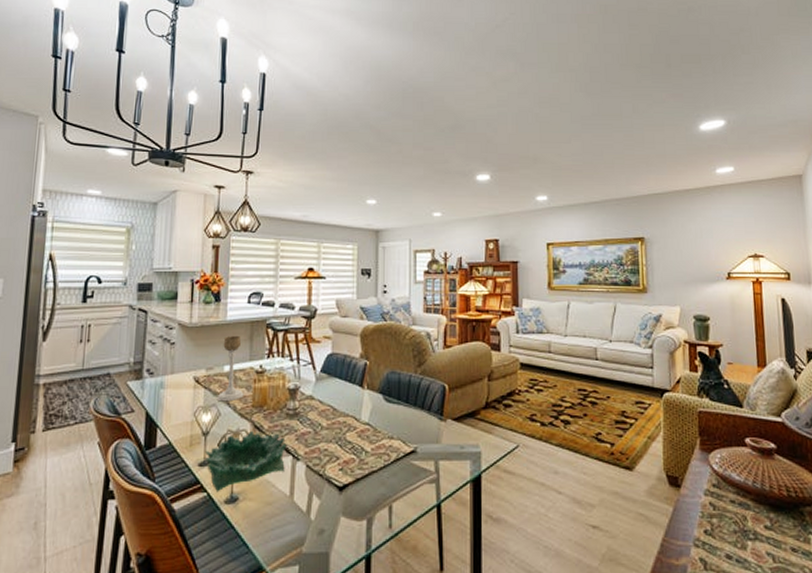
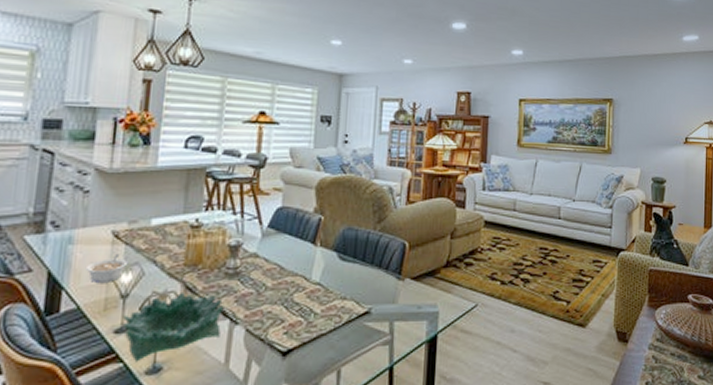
legume: none [174,396,208,421] -> present [85,253,129,282]
candle holder: present [216,336,244,402] -> none [140,185,175,260]

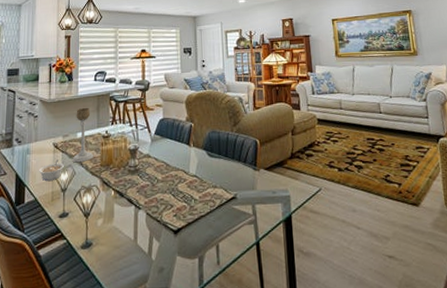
decorative bowl: present [122,291,223,362] -> none [64,185,129,239]
candle holder: none [140,185,175,260] -> present [72,108,94,163]

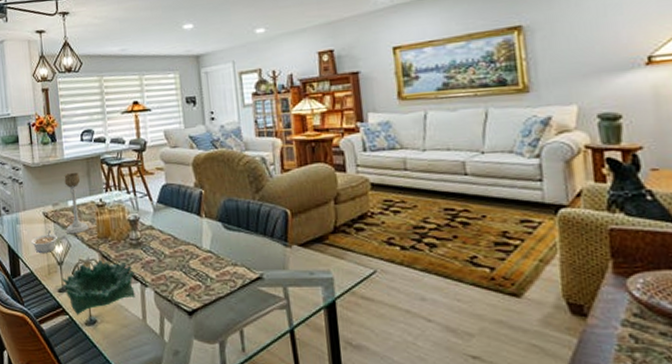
decorative bowl: none [64,185,129,239] -> present [62,259,135,315]

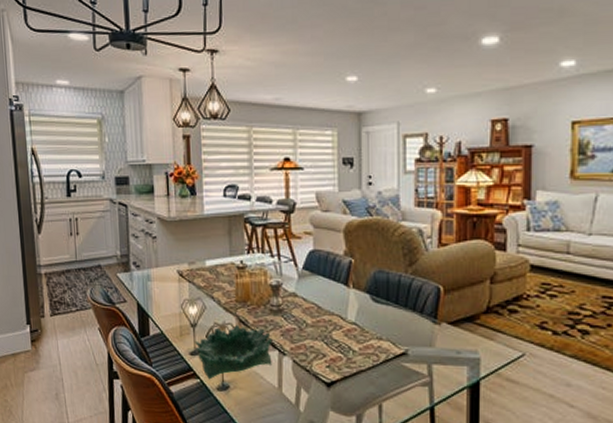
legume: present [30,230,58,253] -> none [162,289,193,313]
candle holder: present [64,173,89,234] -> none [201,231,227,296]

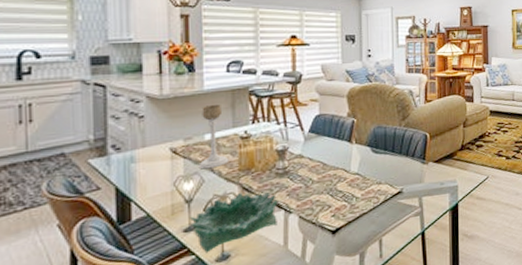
candle holder: none [201,231,227,296] -> present [198,105,229,169]

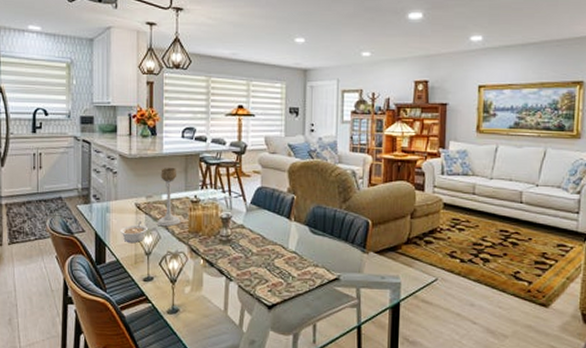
legume: none [149,166,189,193] -> present [119,221,149,243]
decorative bowl: present [190,191,277,253] -> none [149,252,220,304]

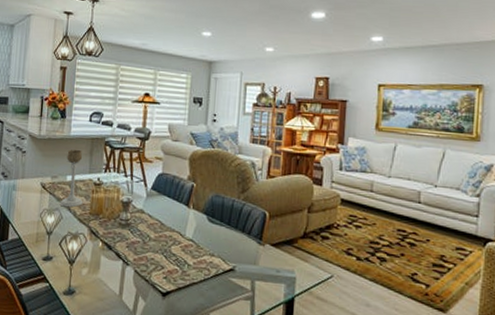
legume: present [119,221,149,243] -> none [23,200,52,222]

